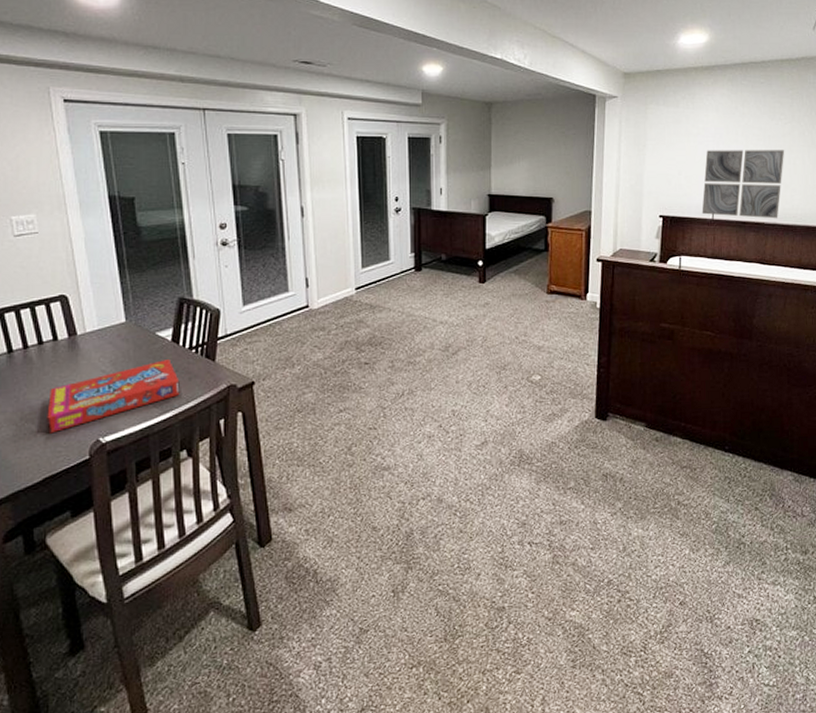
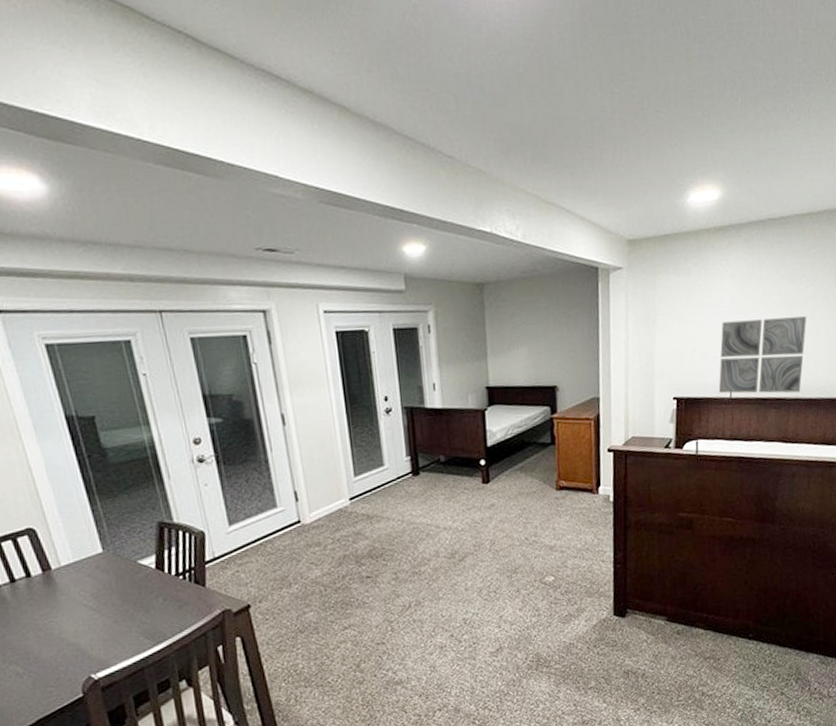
snack box: present [47,358,181,434] -> none [30,587,173,674]

